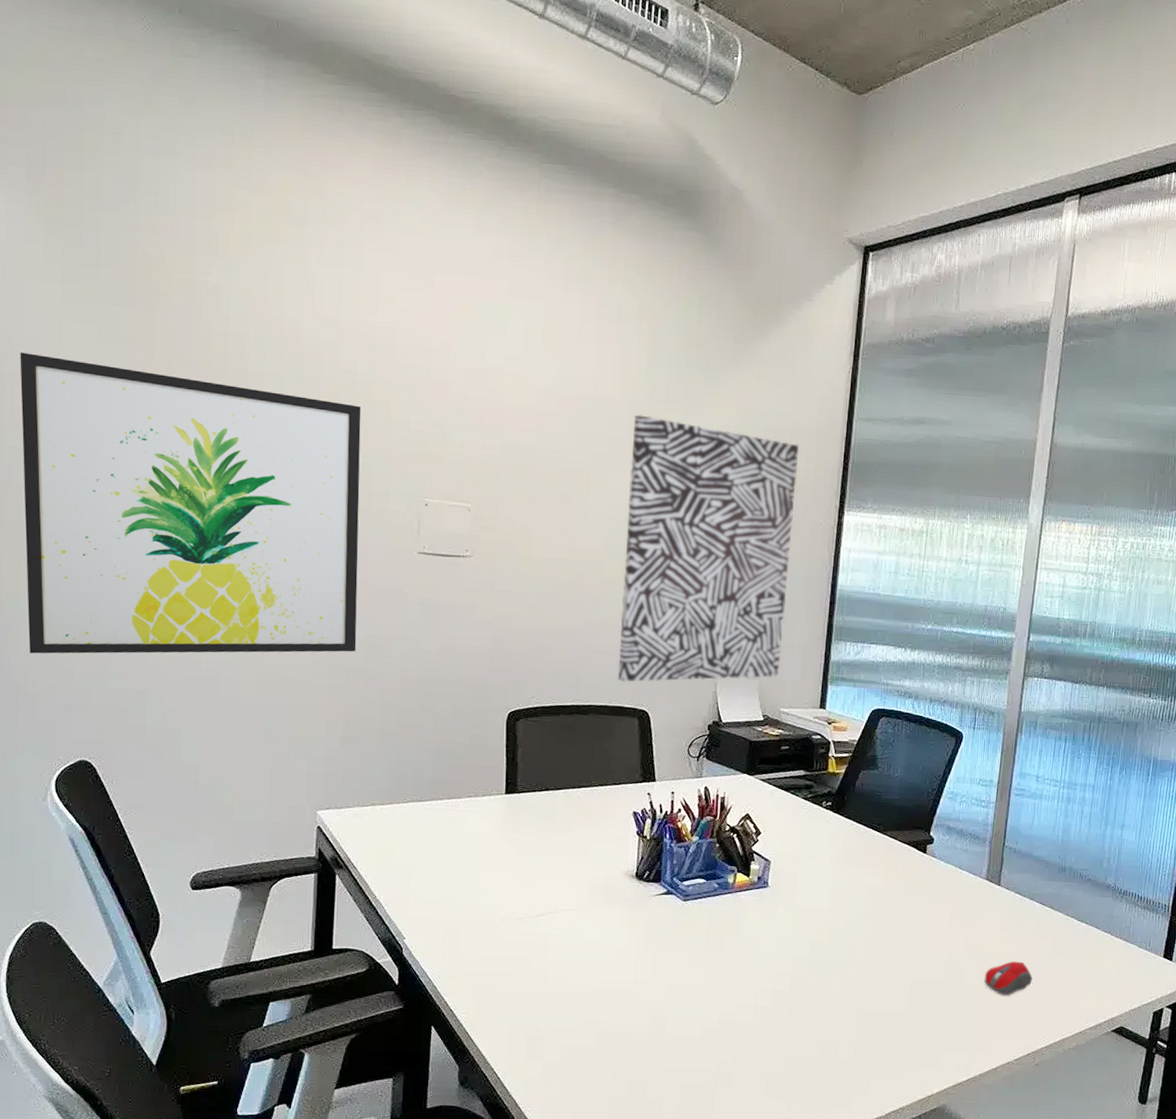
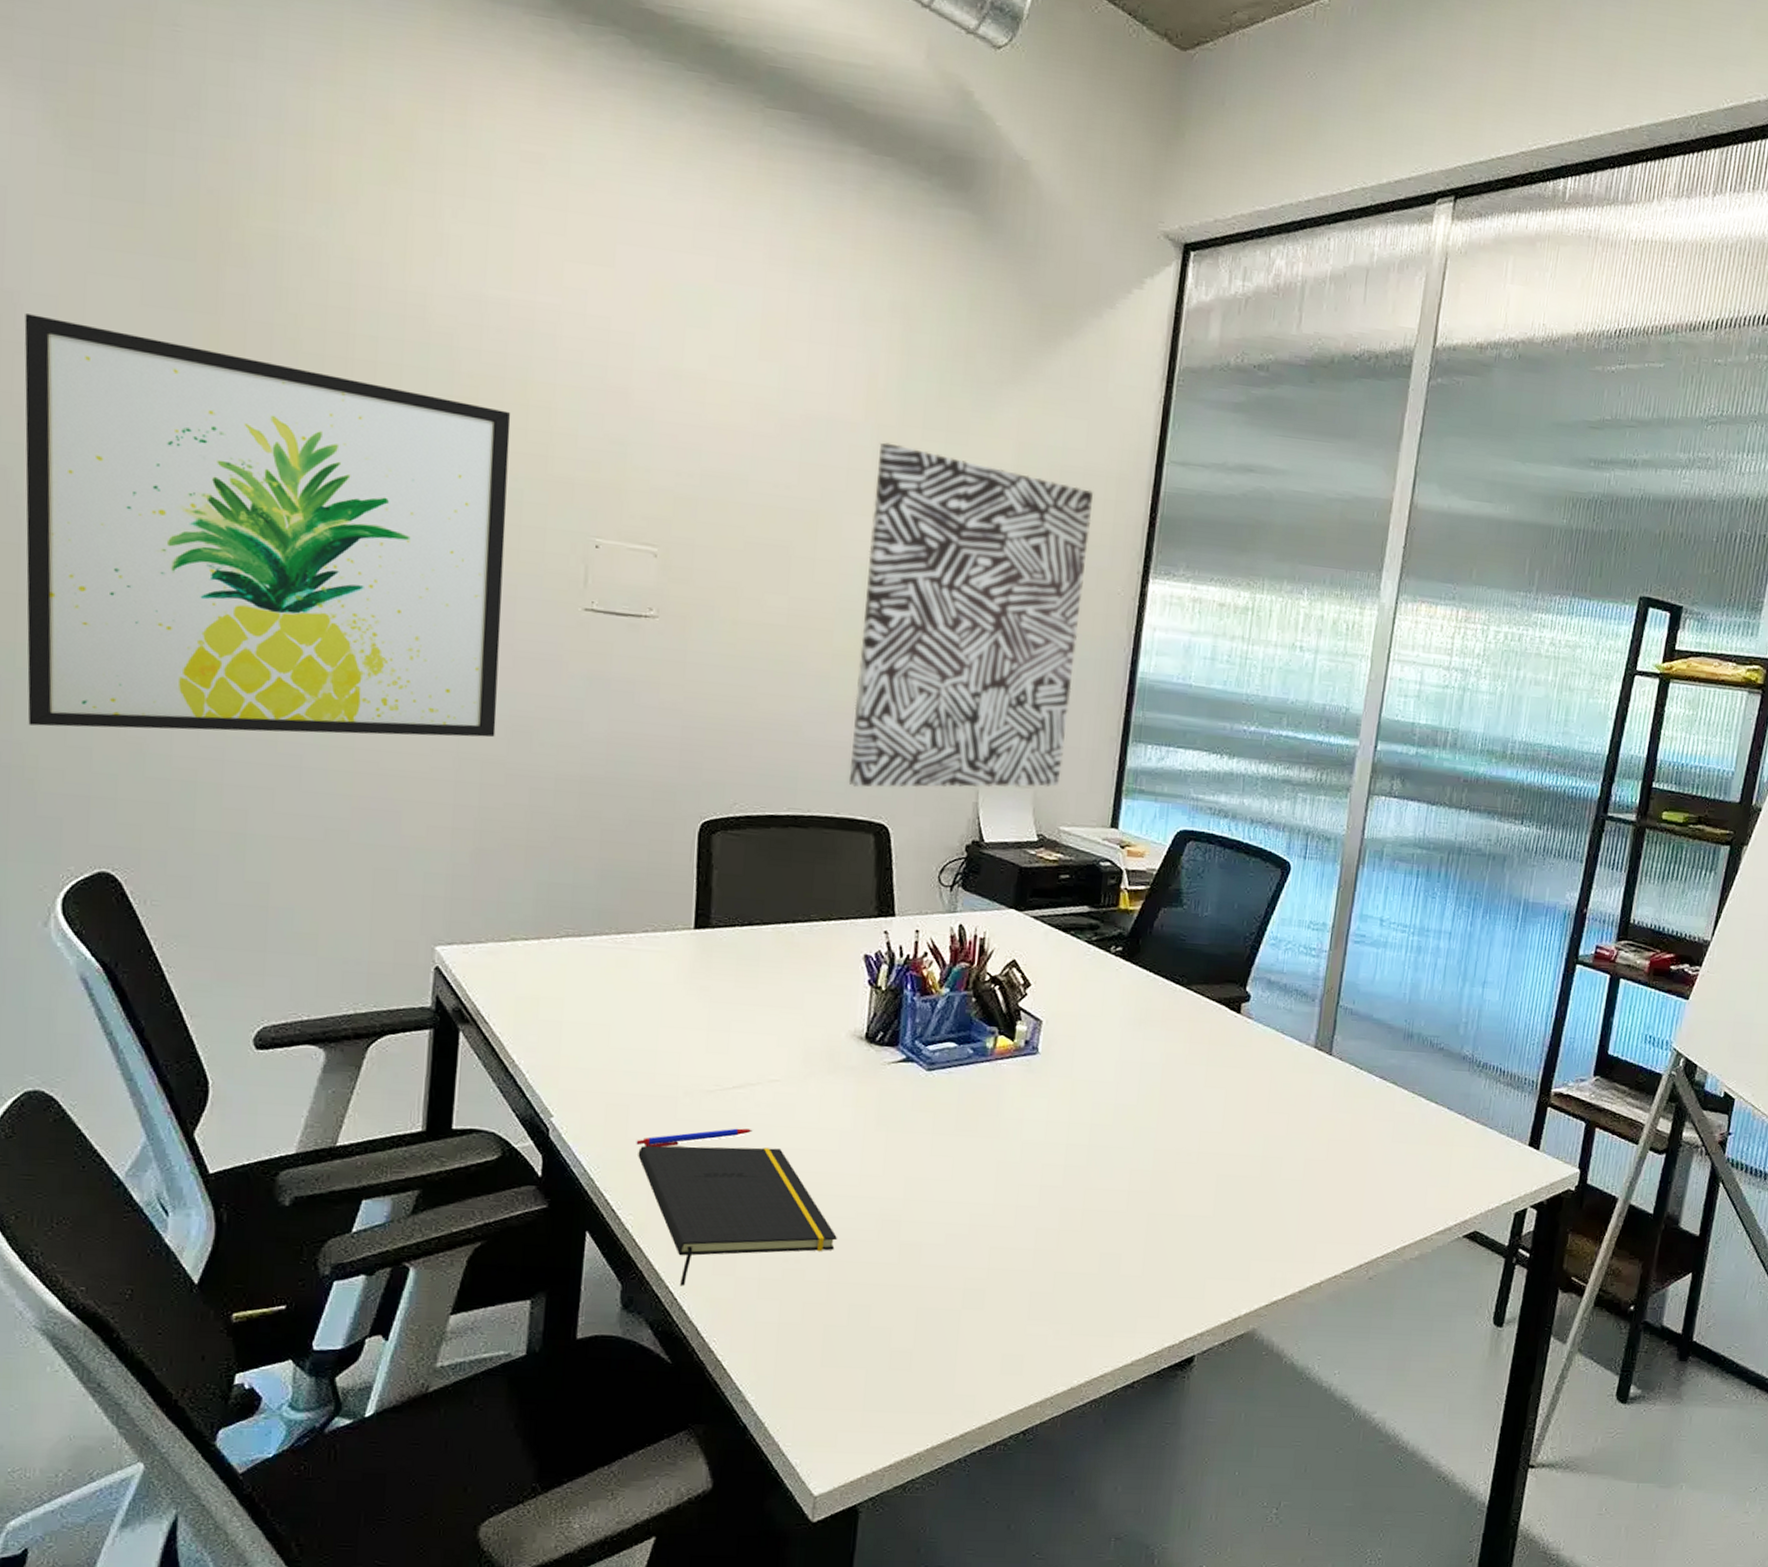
pen: none [466,946,553,962] -> present [636,1128,753,1148]
notepad: none [468,960,618,1068] -> present [638,1145,837,1286]
computer mouse: present [984,961,1033,996] -> none [1308,1149,1368,1193]

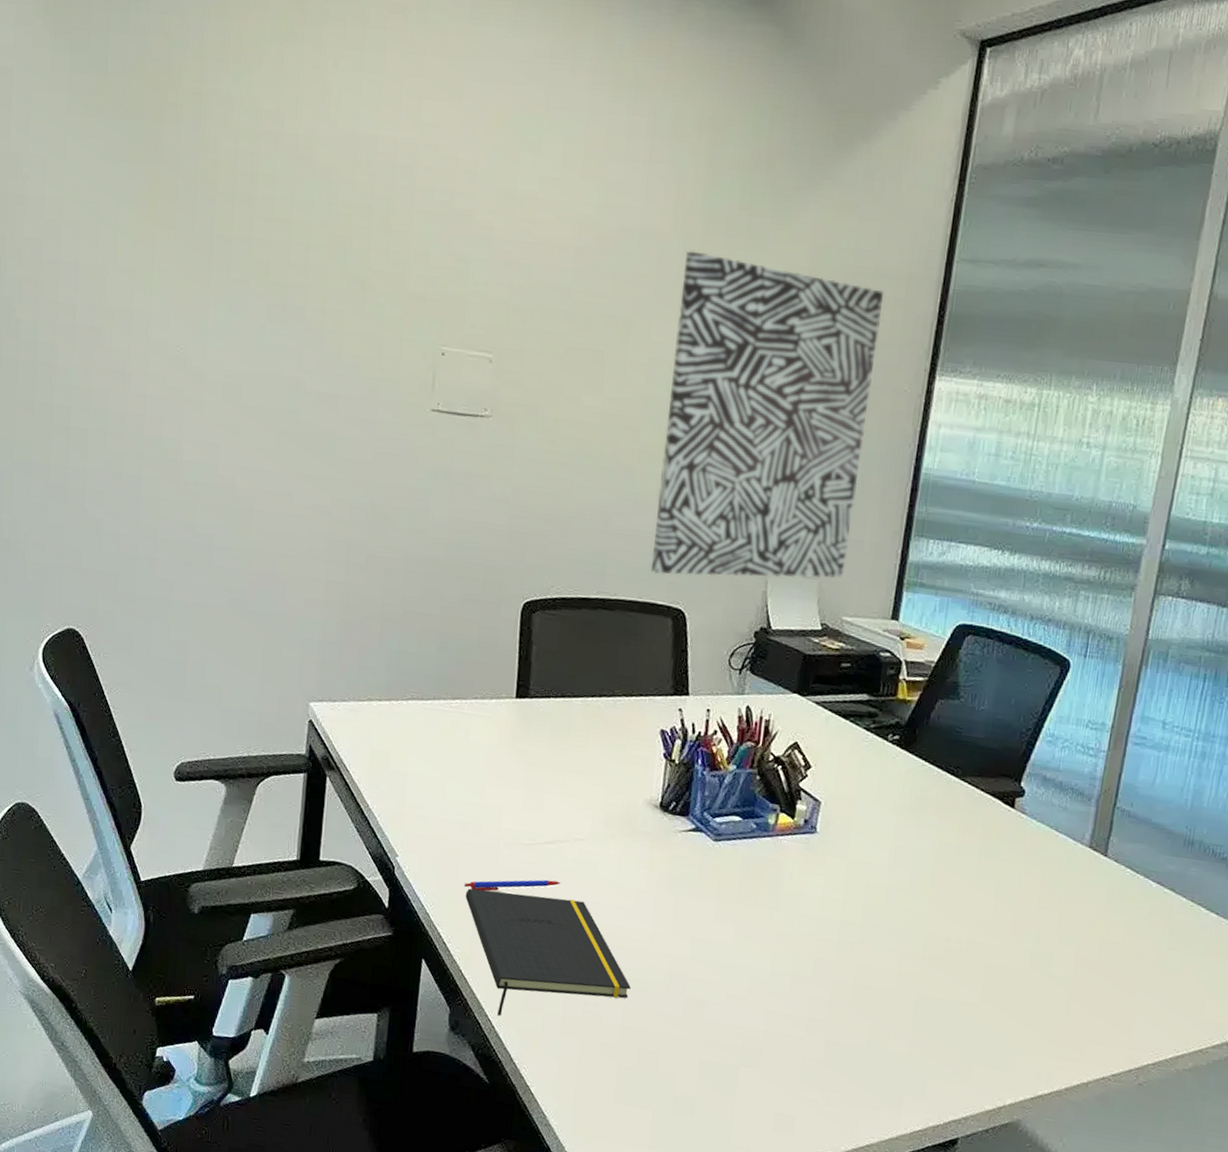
wall art: present [24,313,511,738] -> none [21,172,377,523]

